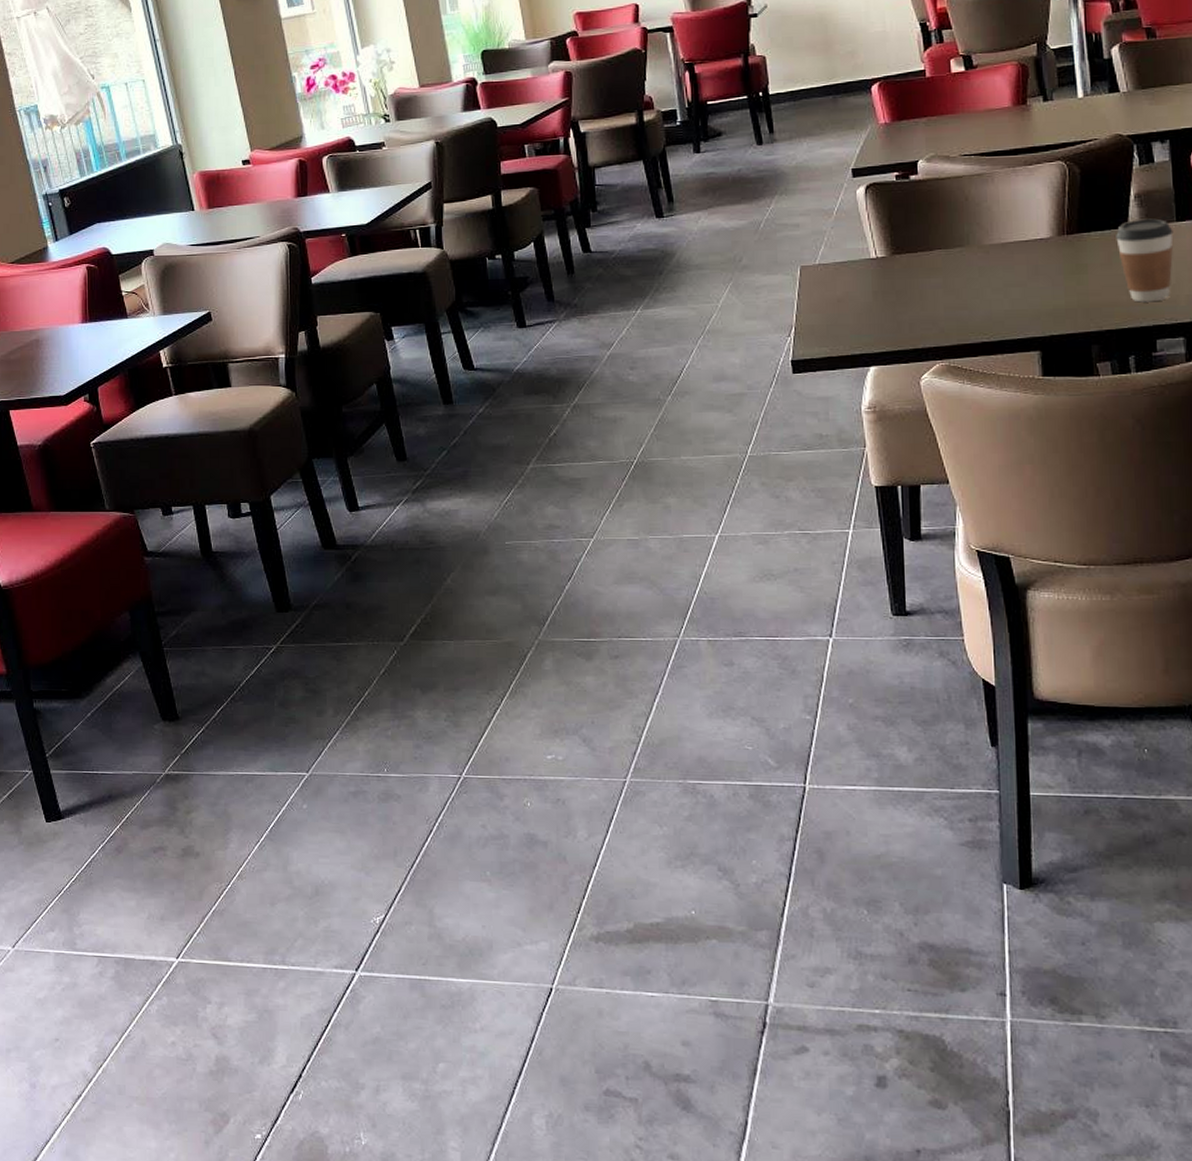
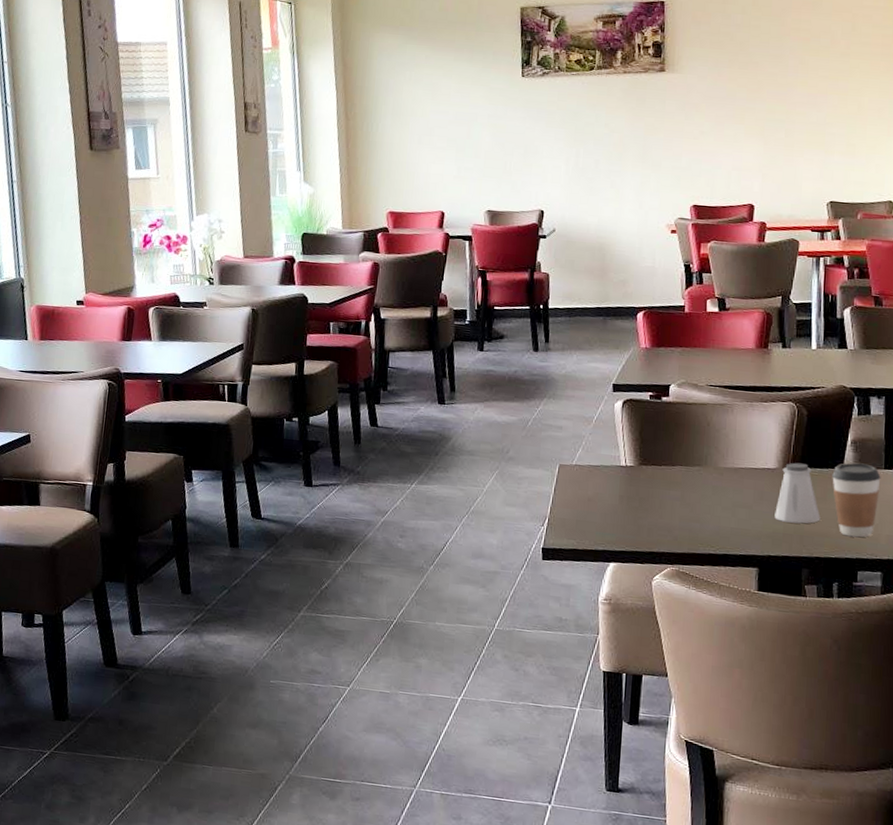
saltshaker: none [1053,227,1107,296] -> present [774,462,821,524]

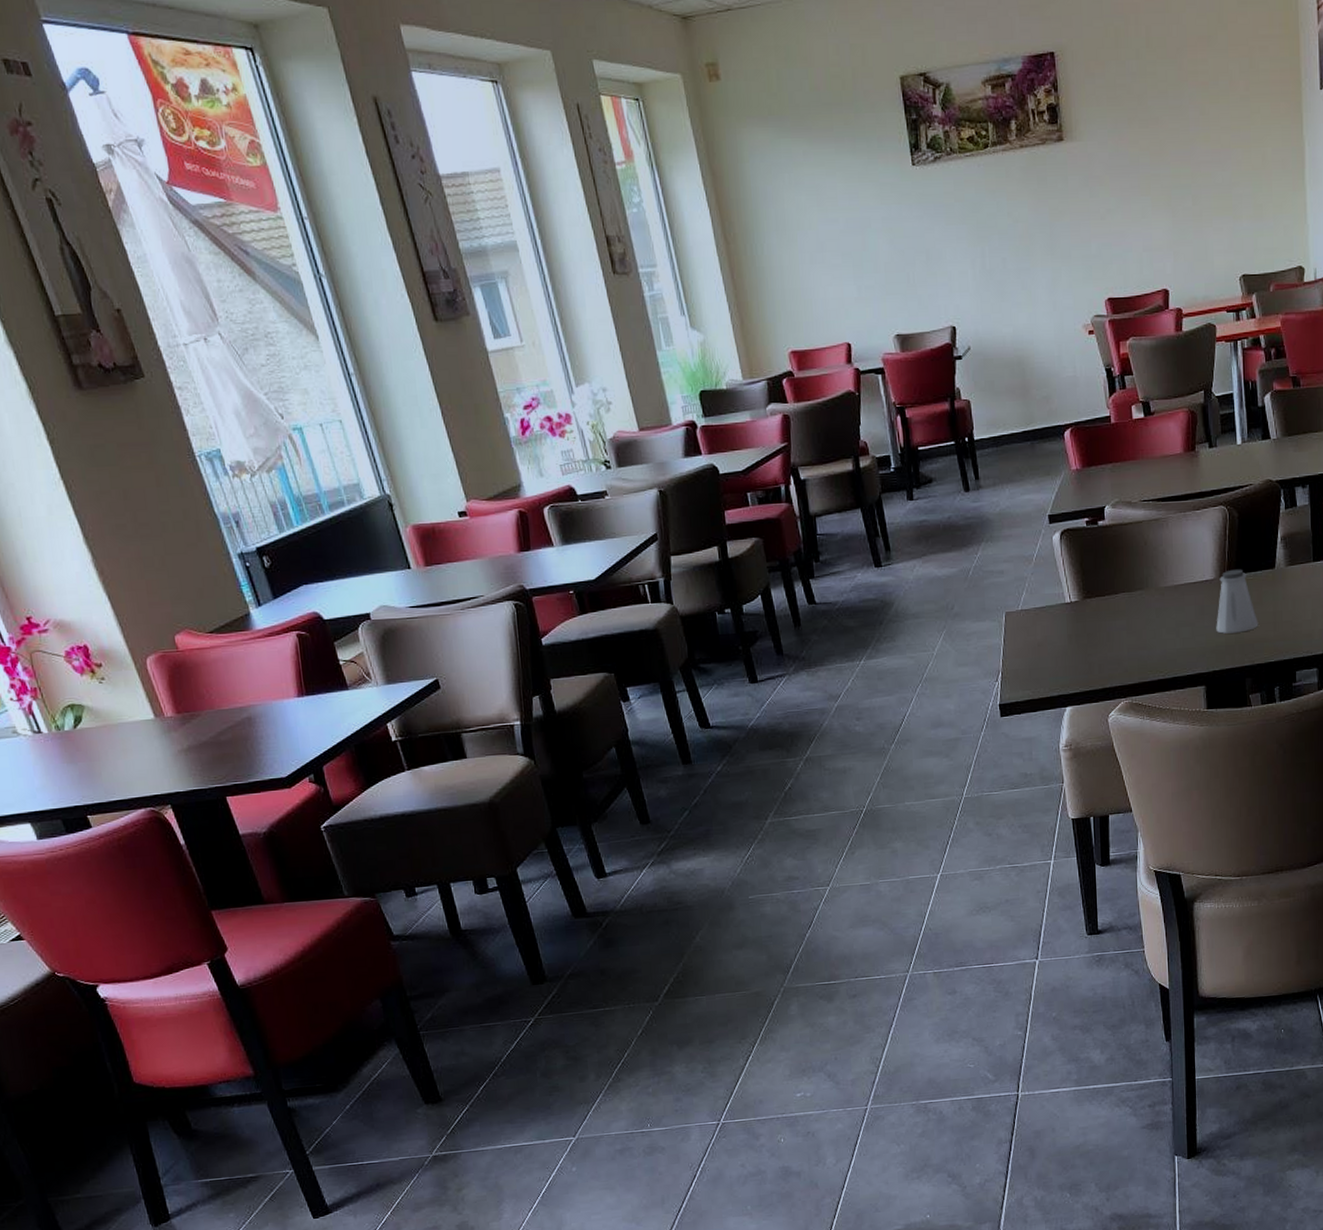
coffee cup: present [832,463,881,538] -> none [1266,559,1311,638]

